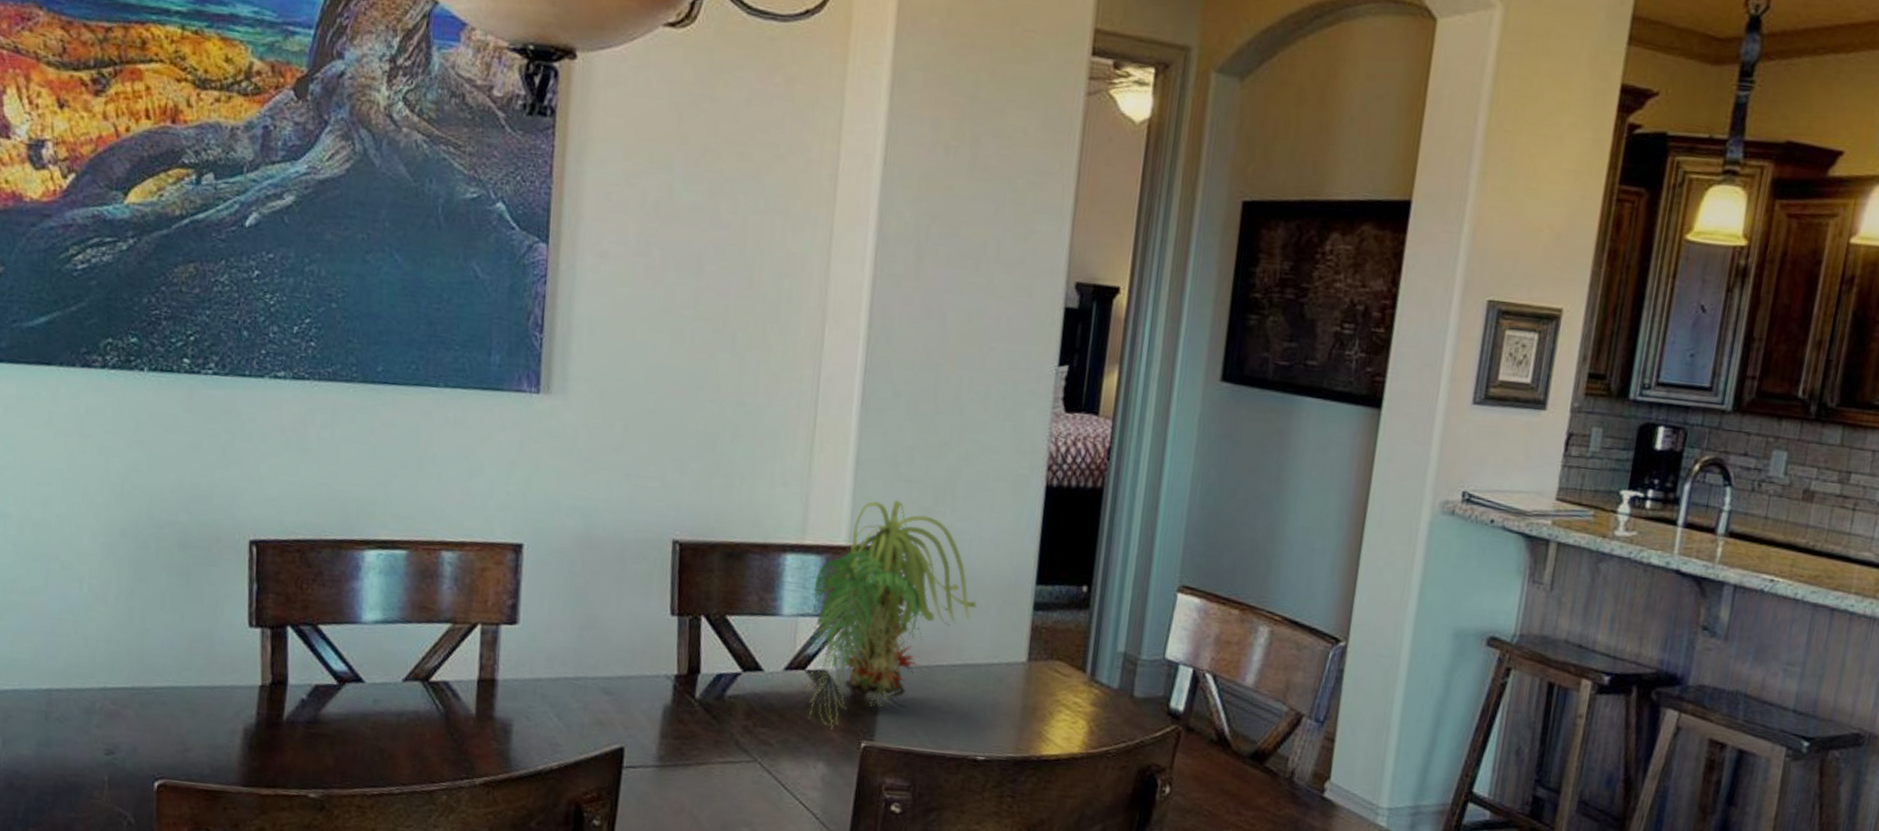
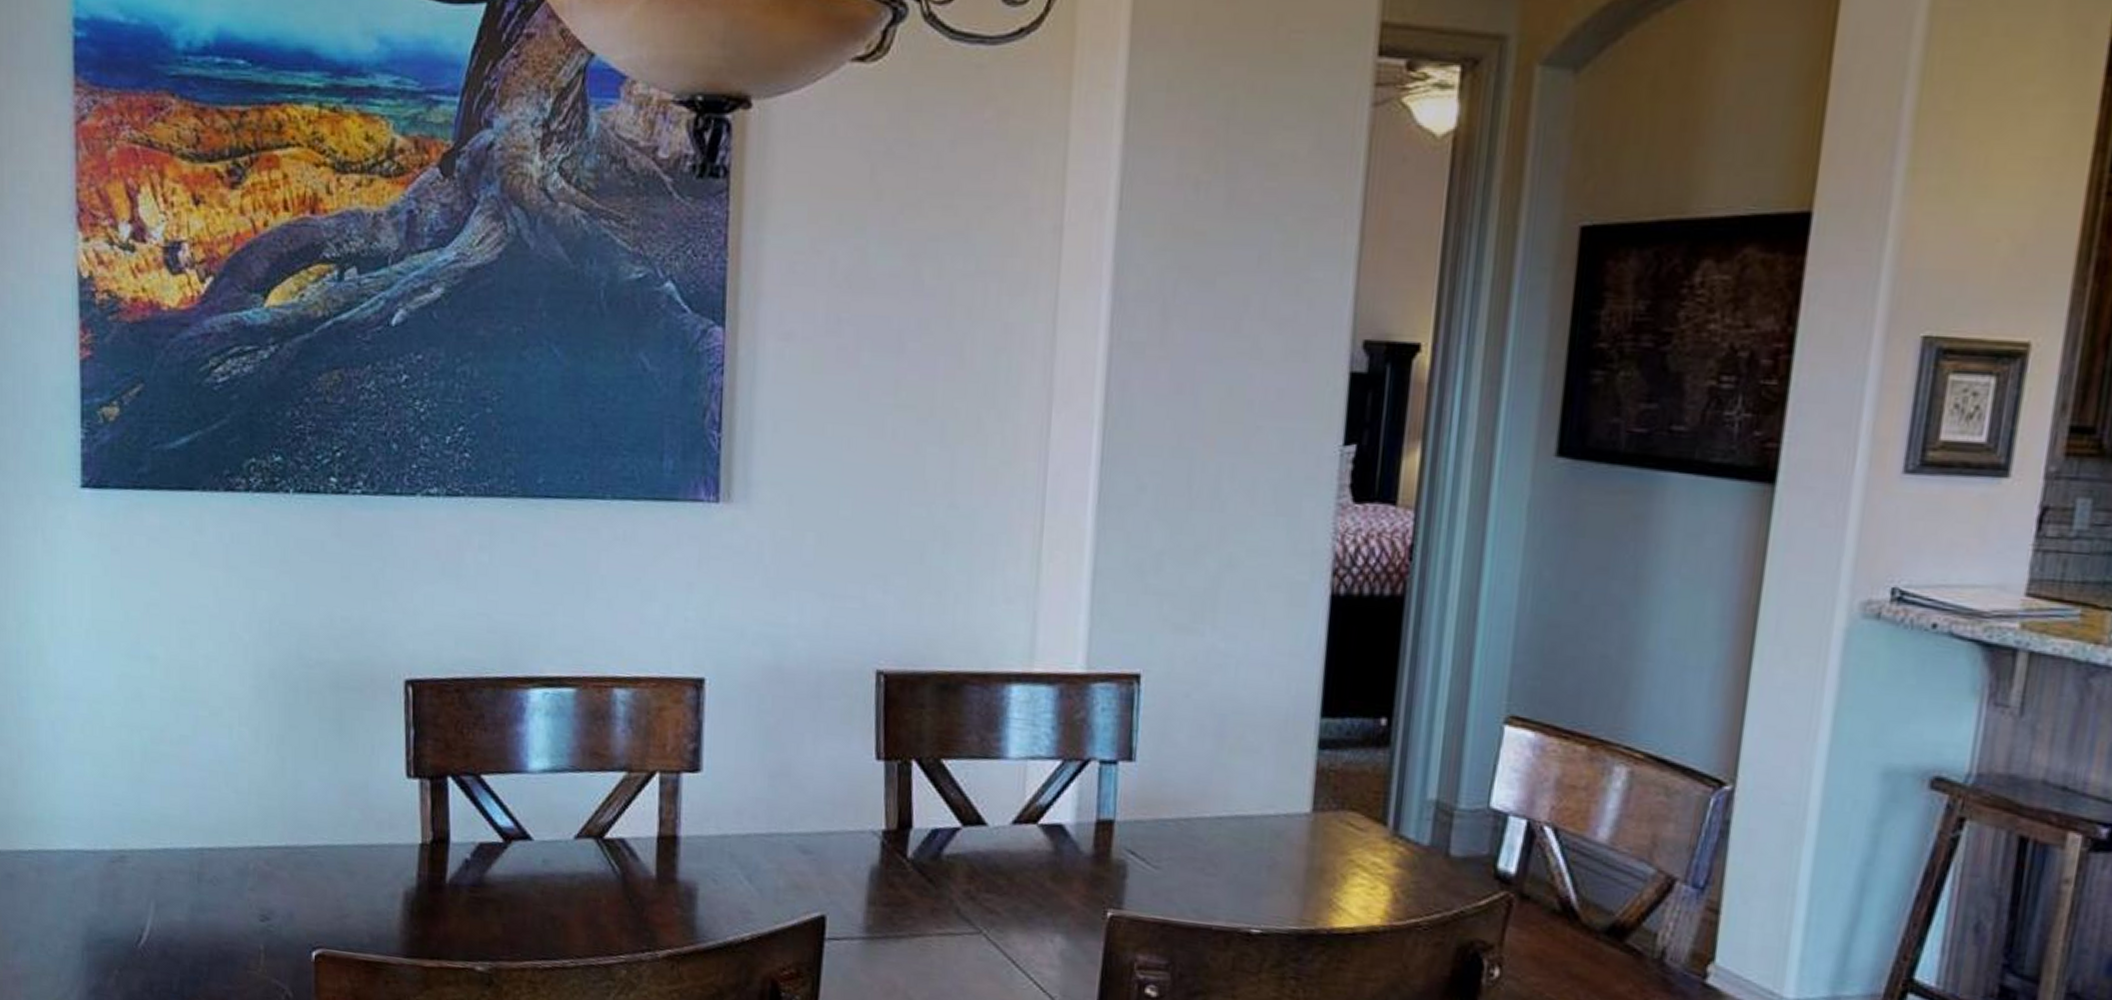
plant: present [807,500,977,729] -> none [1040,617,1246,895]

